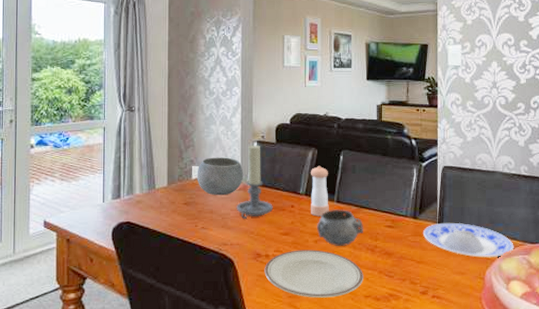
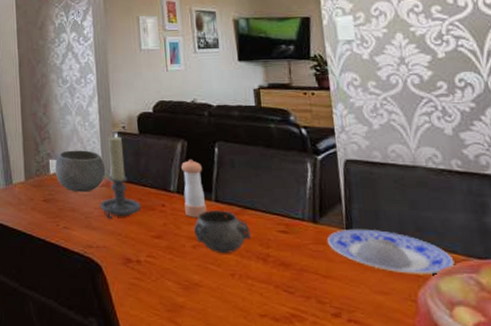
plate: present [264,249,363,298] -> none [136,256,256,315]

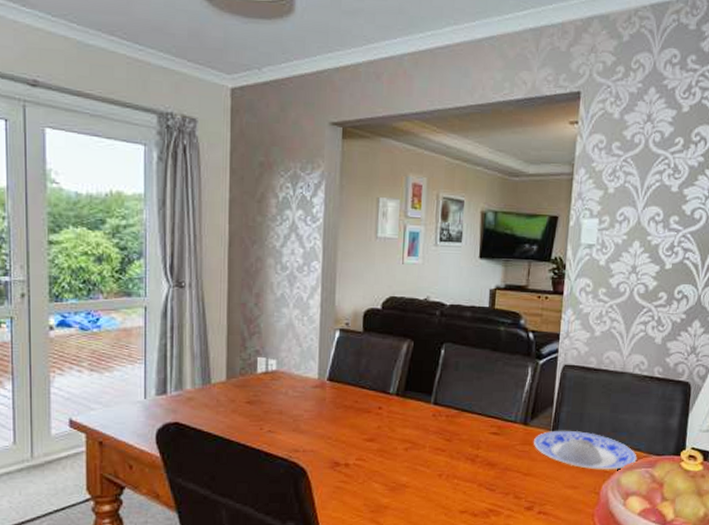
bowl: present [55,150,106,192] -> none [263,347,322,394]
candle holder: present [99,136,141,220] -> none [311,333,356,423]
pepper shaker: present [181,159,207,218] -> none [402,360,425,421]
decorative bowl: present [193,210,252,253] -> none [407,413,465,455]

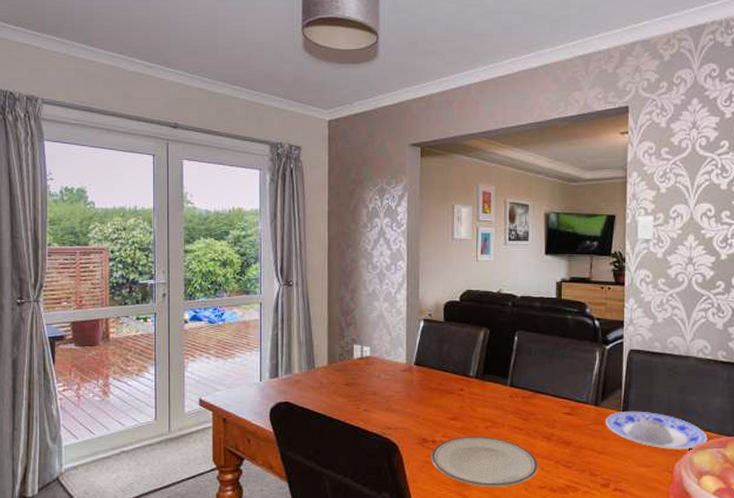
plate: none [342,458,460,513] -> present [430,436,538,487]

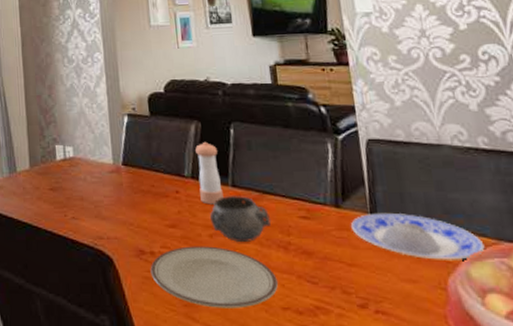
pepper shaker: none [482,346,502,401] -> present [195,141,223,205]
decorative bowl: none [487,394,540,433] -> present [209,196,272,242]

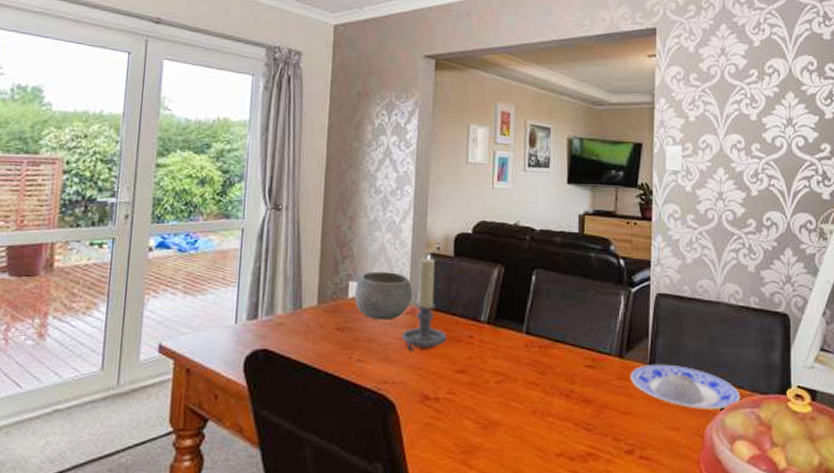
bowl: none [61,134,116,180] -> present [354,271,413,320]
candle holder: none [109,119,154,208] -> present [401,258,447,352]
plate: present [150,246,278,308] -> none [432,392,555,455]
pepper shaker: present [195,141,223,205] -> none [493,286,517,351]
decorative bowl: present [209,196,272,242] -> none [499,343,558,389]

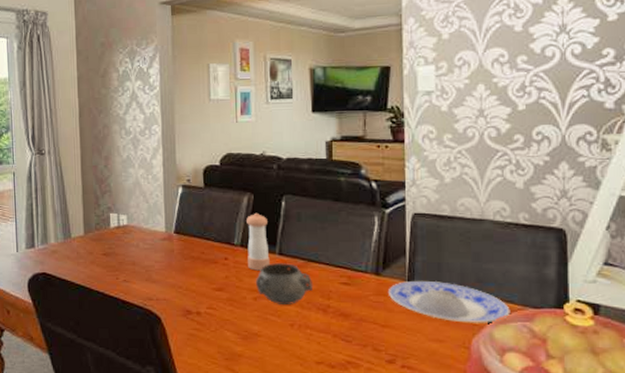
bowl: present [354,271,413,320] -> none [115,204,168,246]
candle holder: present [401,258,447,352] -> none [161,190,203,273]
pepper shaker: none [493,286,517,351] -> present [247,212,270,271]
decorative bowl: none [499,343,558,389] -> present [255,263,314,304]

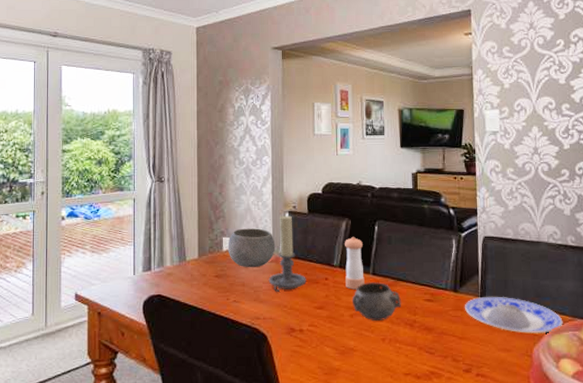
bowl: none [115,204,168,246] -> present [228,228,276,268]
candle holder: none [161,190,203,273] -> present [268,215,306,293]

